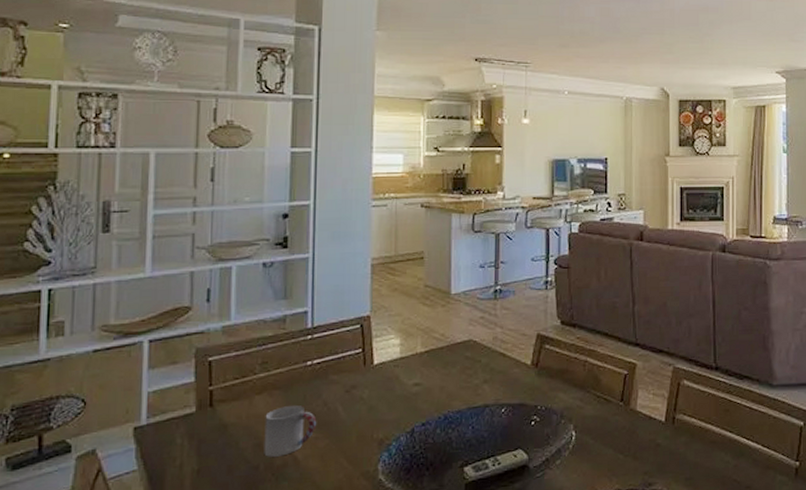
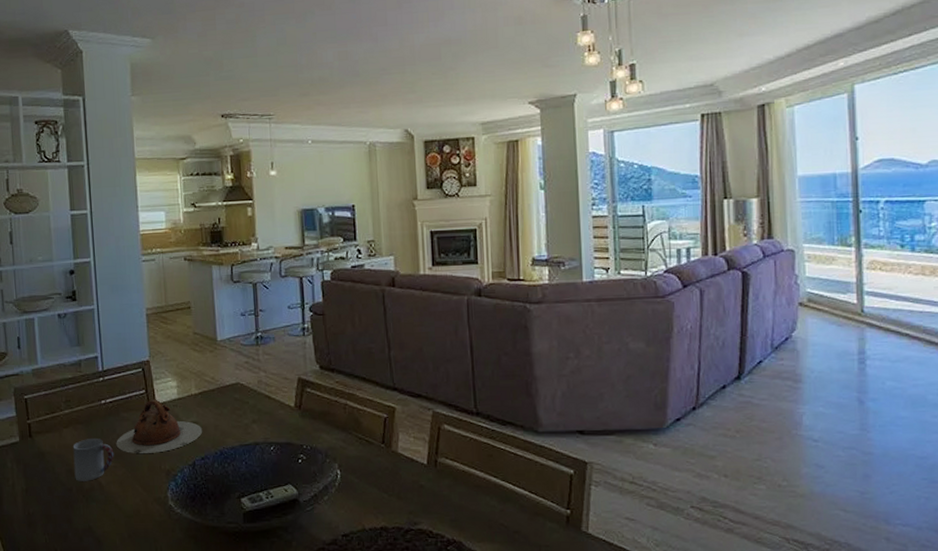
teapot: none [320,359,426,422] -> present [116,399,203,453]

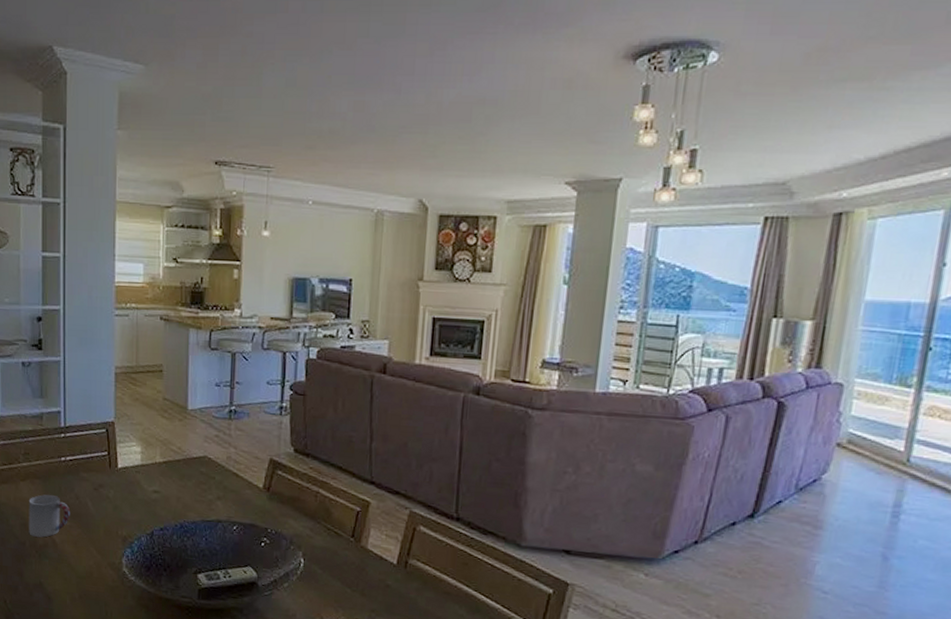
teapot: present [116,399,203,453] -> none [73,462,164,518]

